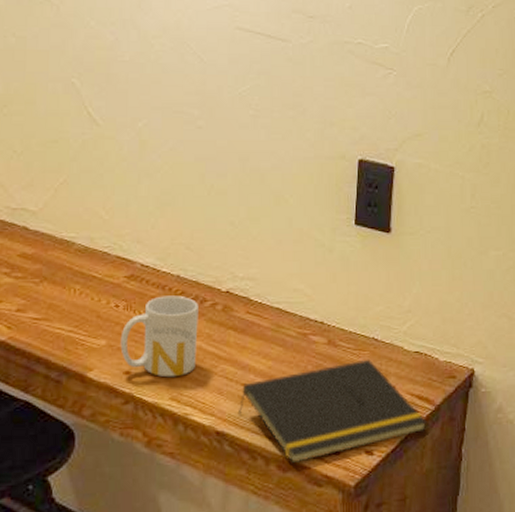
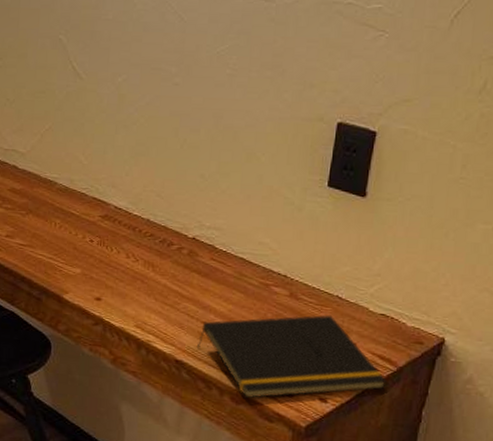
mug: present [120,295,198,378] -> none [93,236,166,308]

